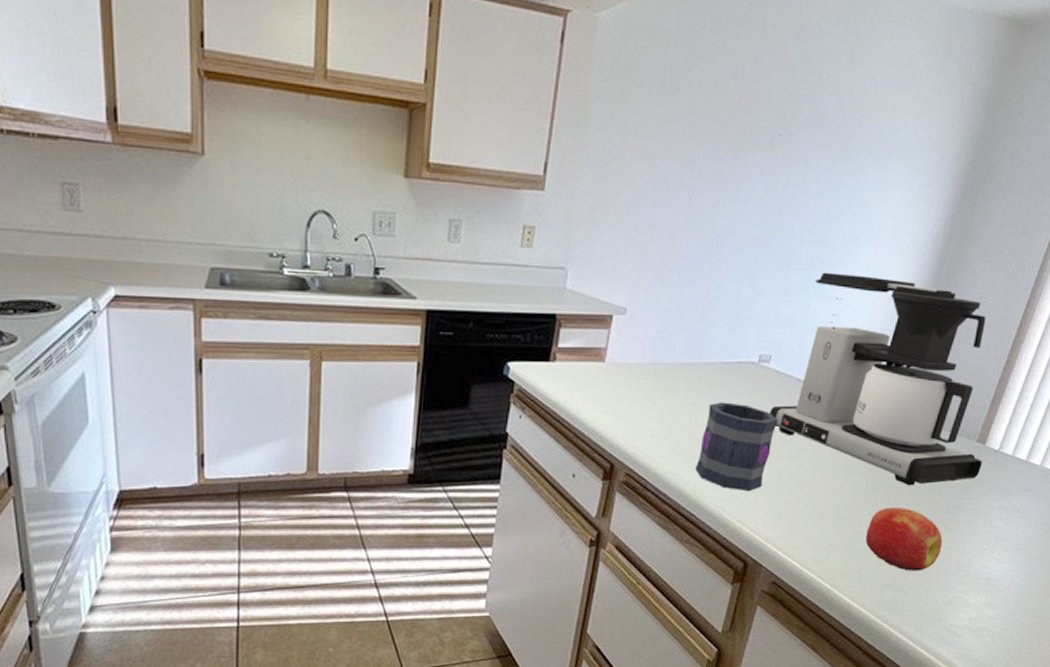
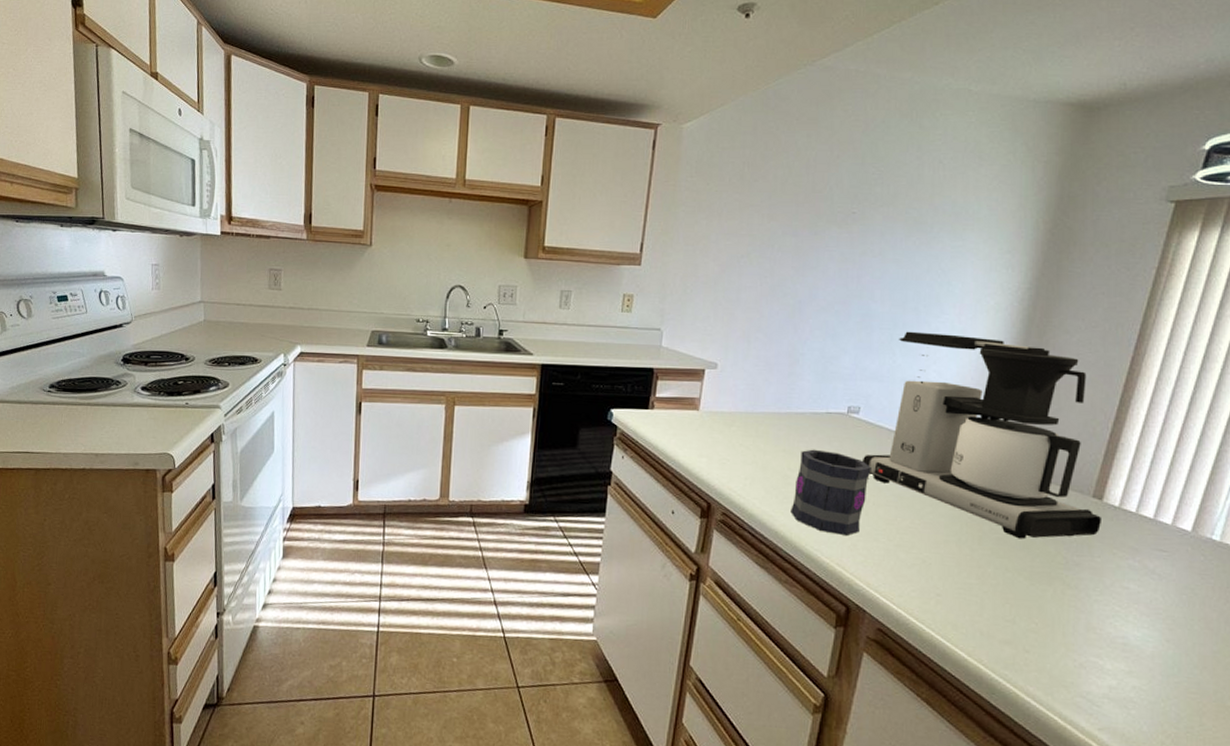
apple: present [865,507,943,571] -> none [977,560,1066,630]

